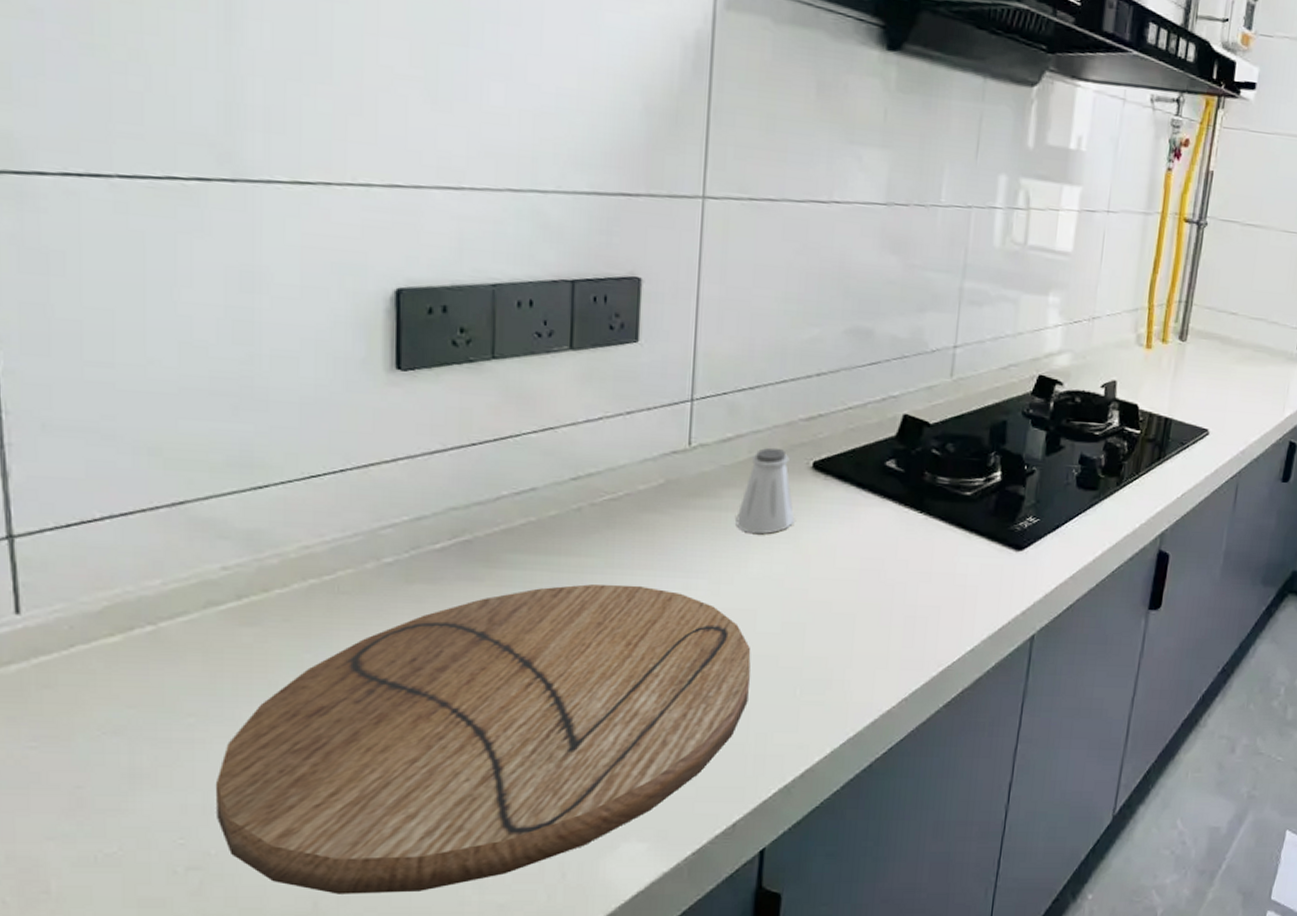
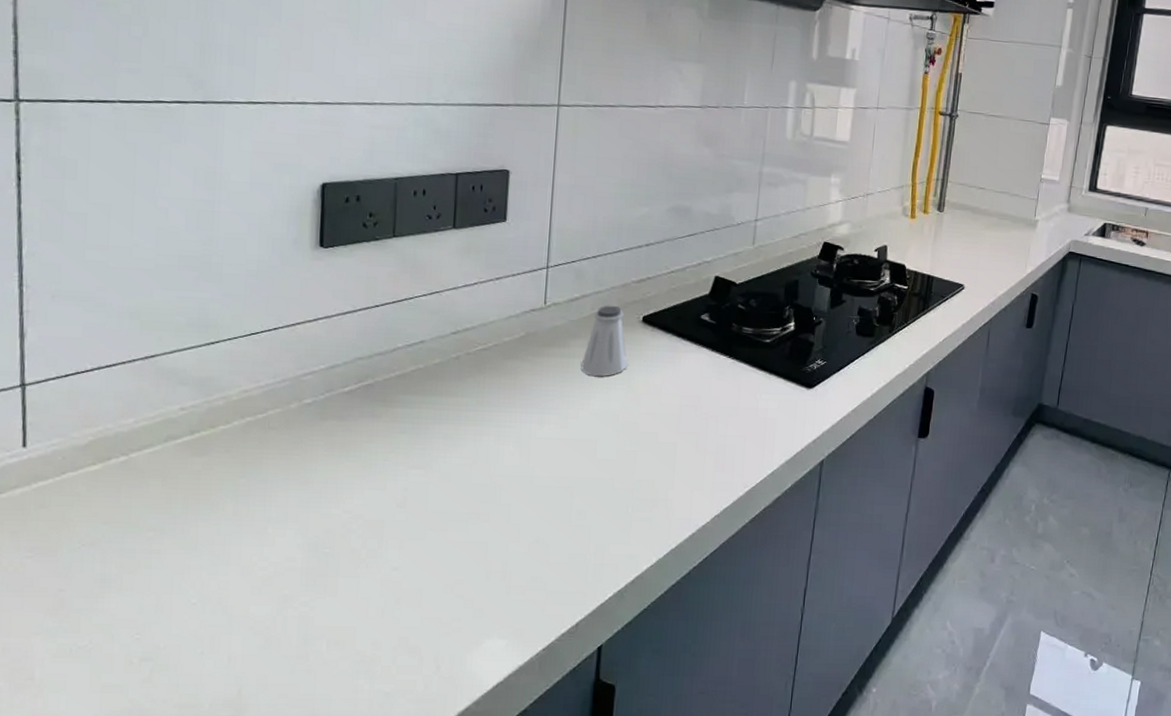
cutting board: present [215,584,751,894] -> none [166,420,592,683]

